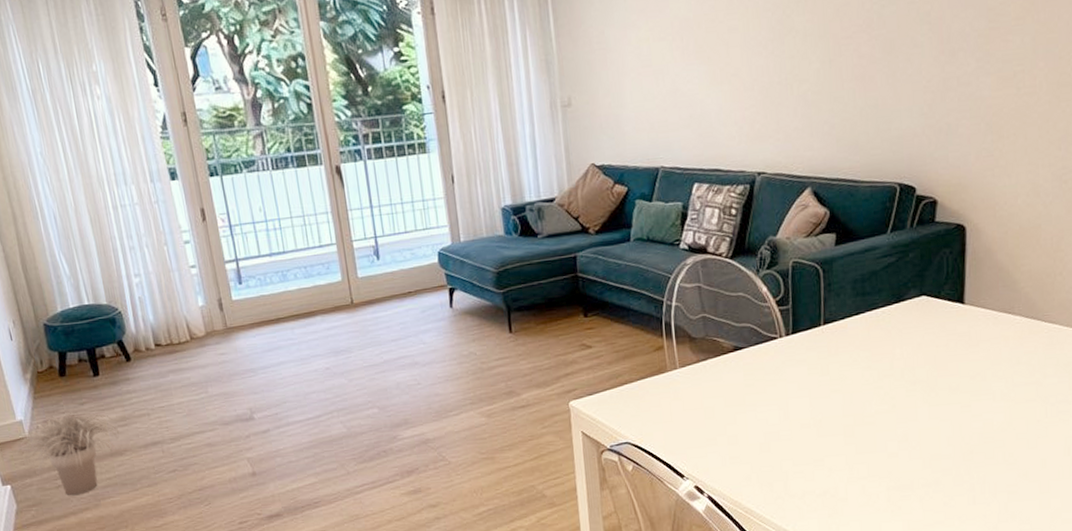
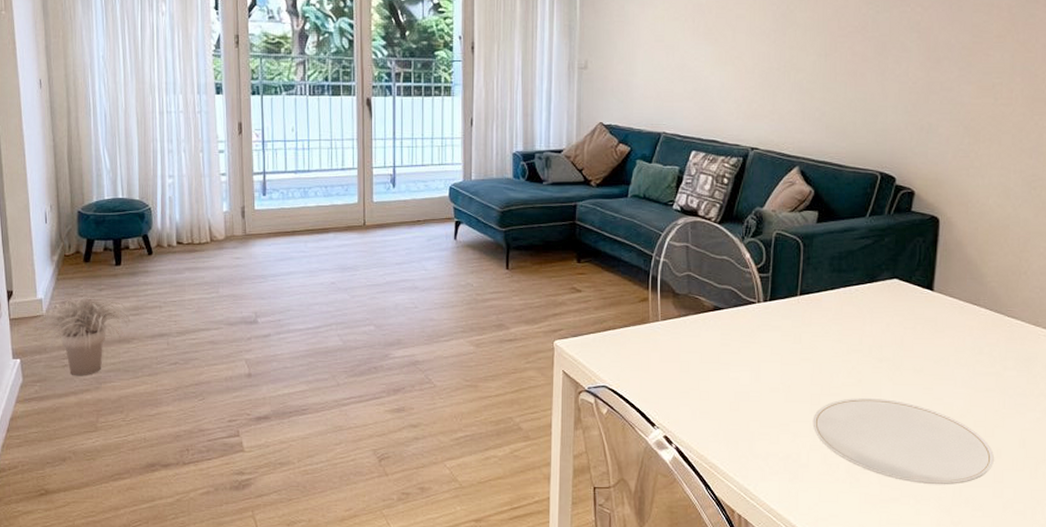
plate: none [847,422,1039,504] -> present [812,398,994,485]

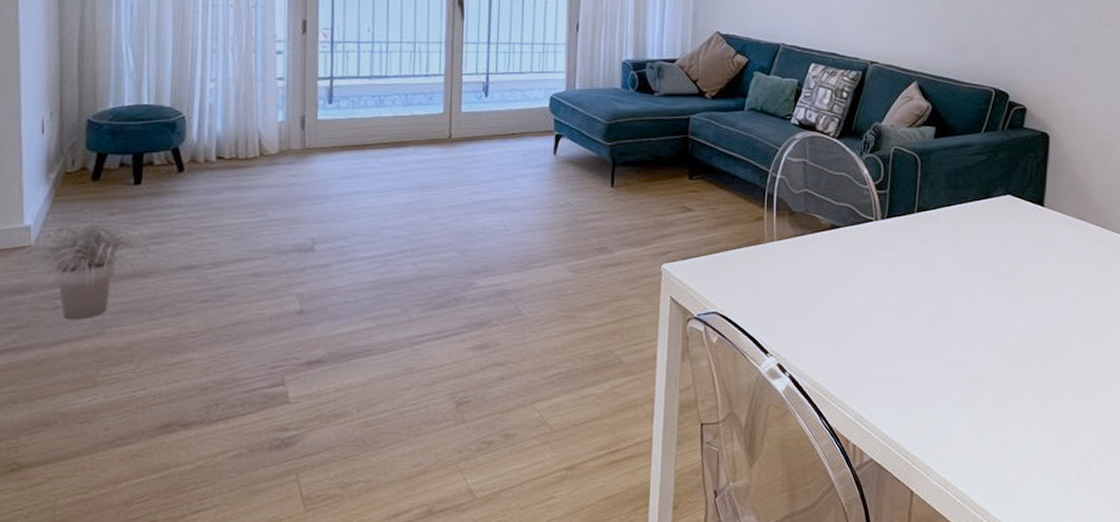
plate: present [812,398,994,485] -> none [928,316,1100,403]

